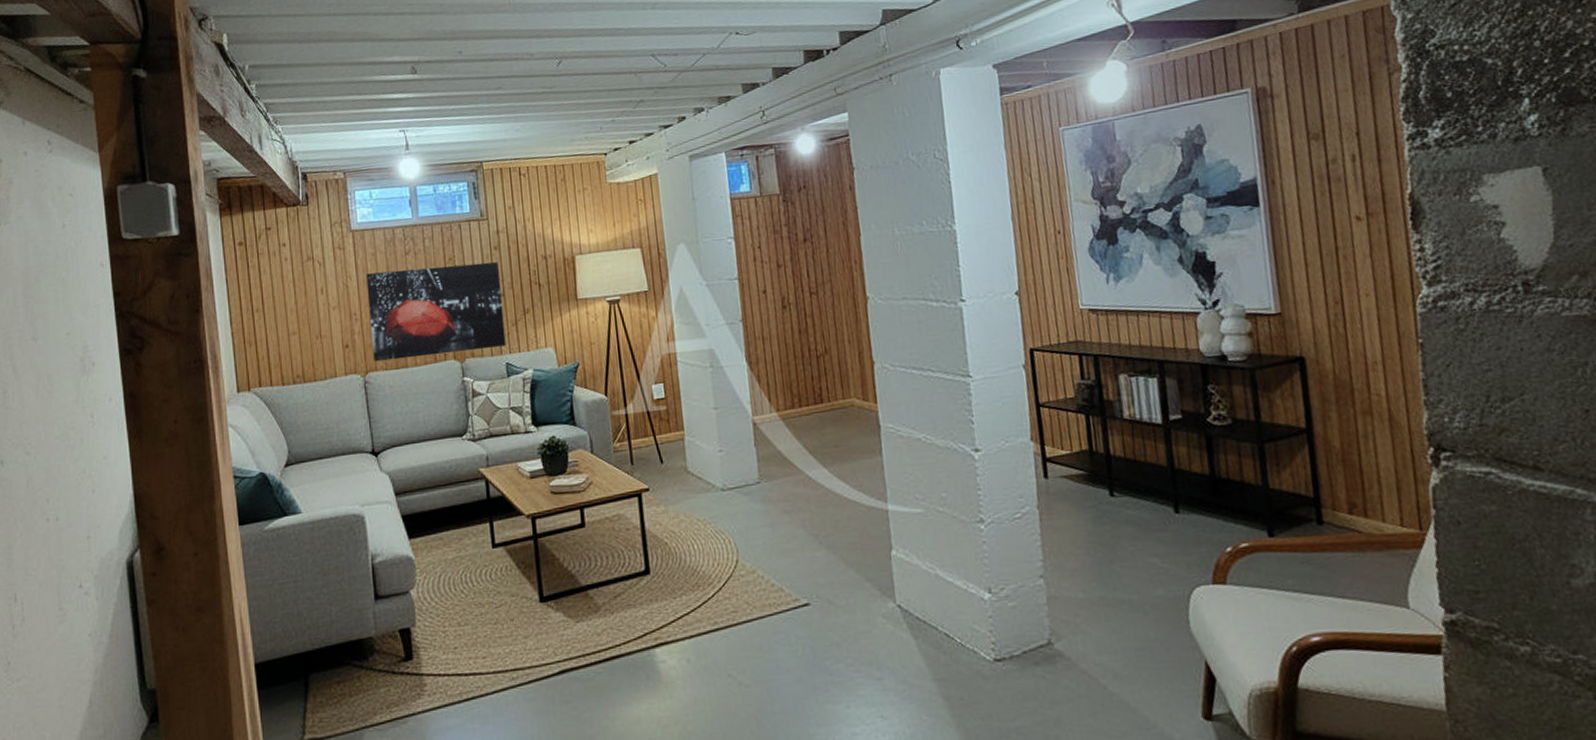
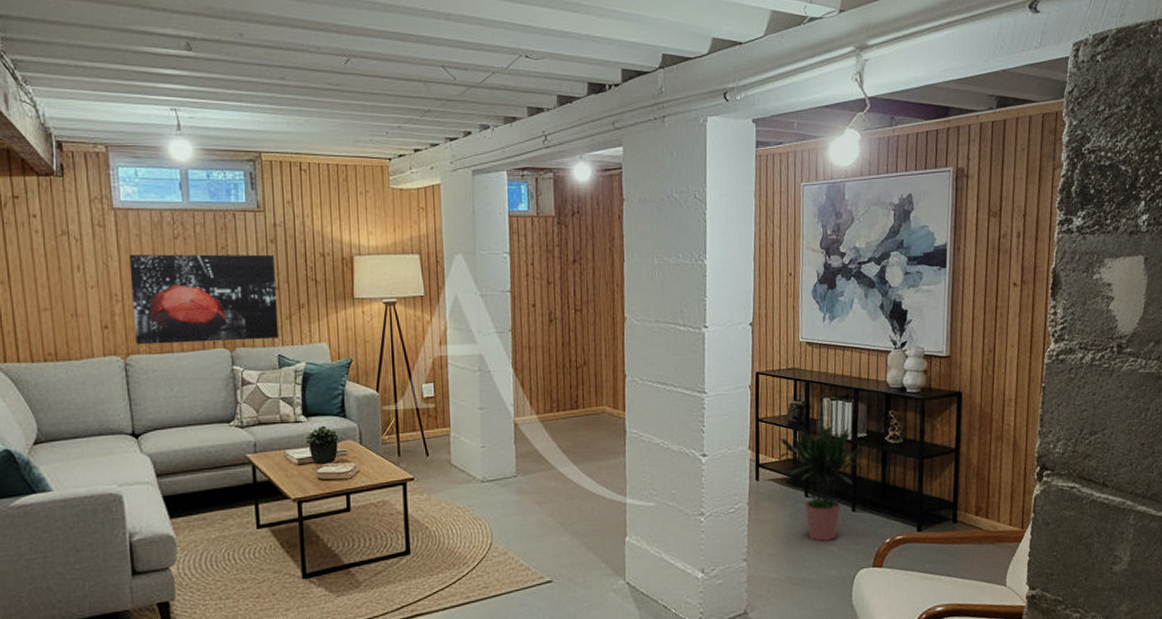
potted plant: none [1069,407,1183,552] -> present [779,425,863,541]

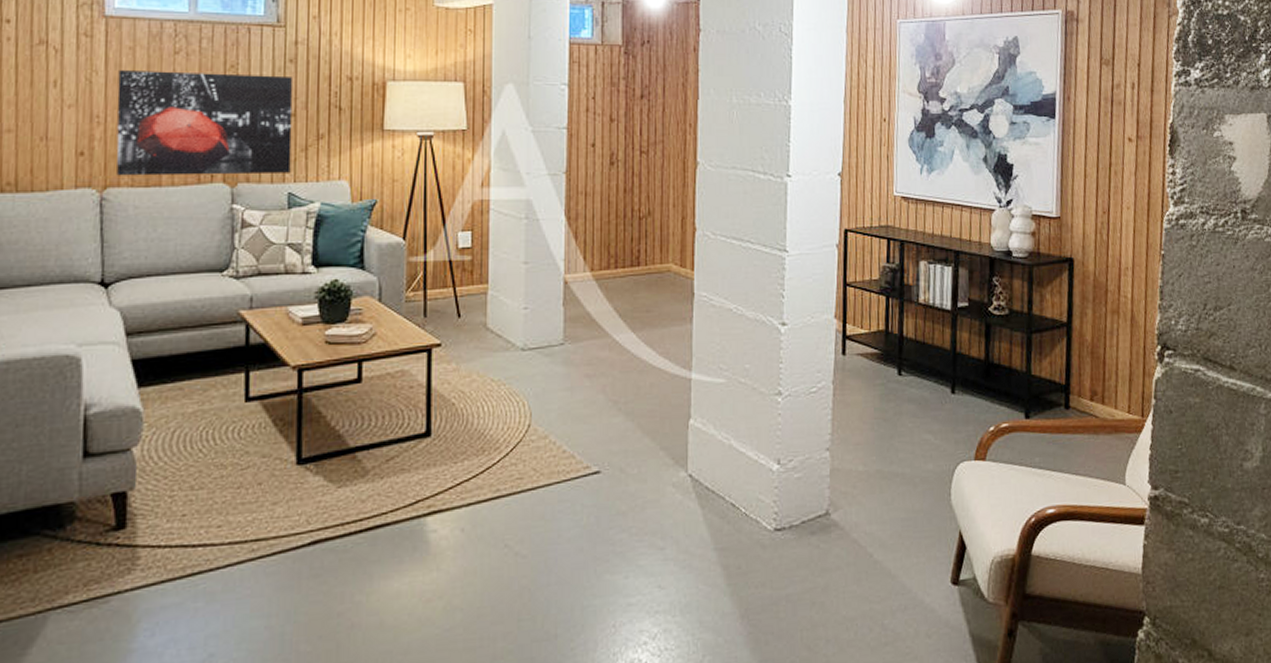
potted plant: present [779,425,863,541] -> none [869,292,964,428]

